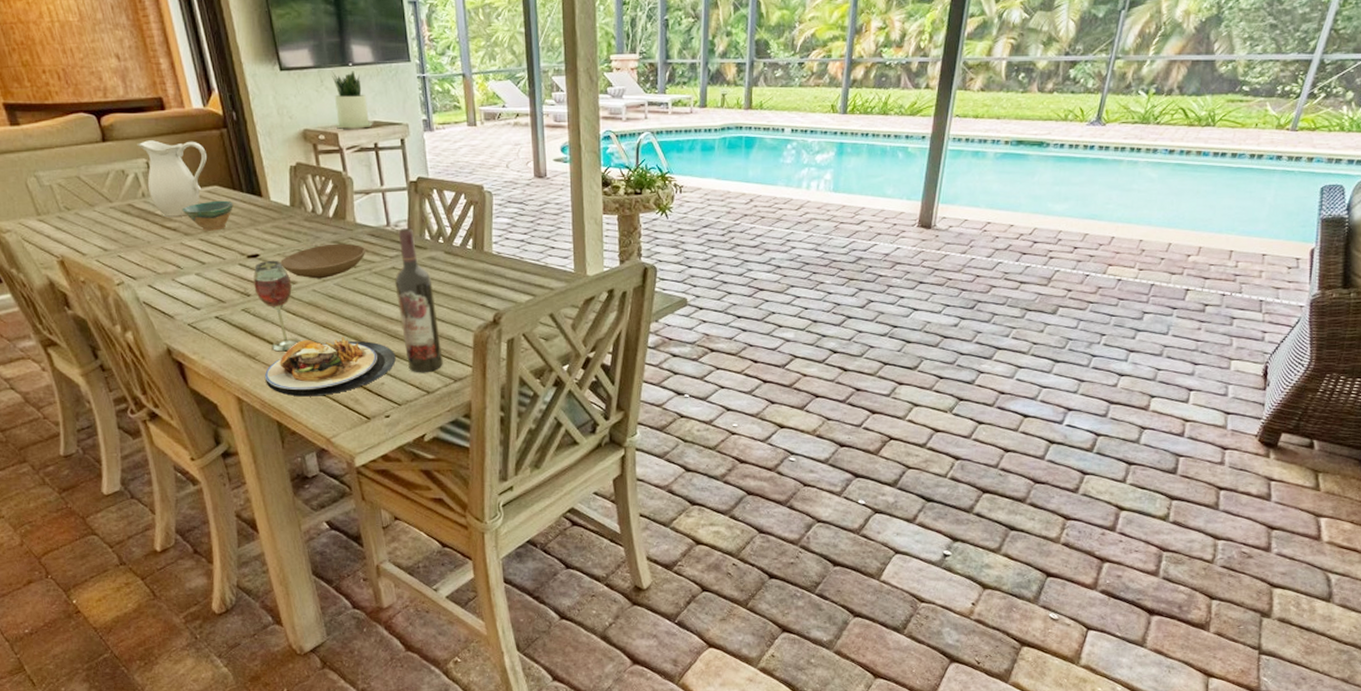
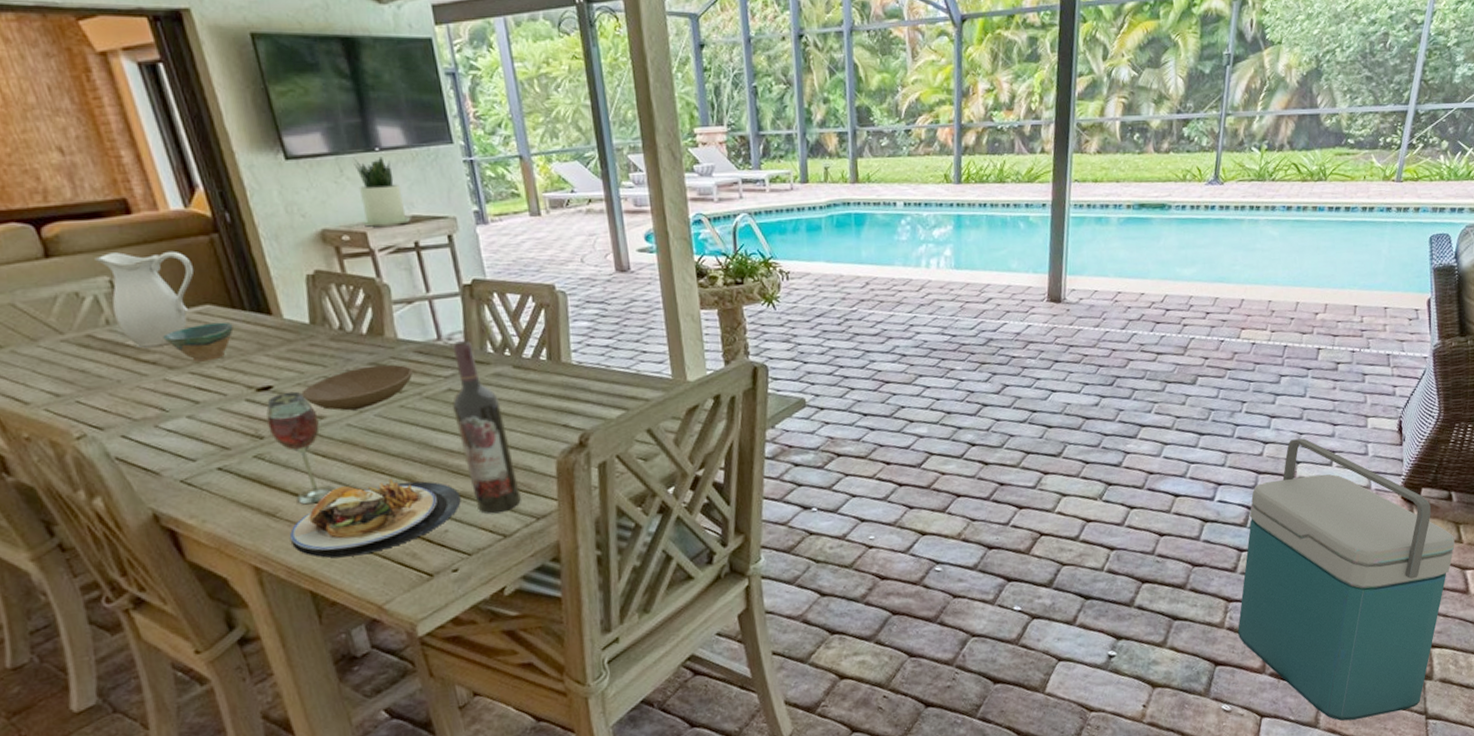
cooler: none [1072,374,1311,645] -> present [1237,438,1455,721]

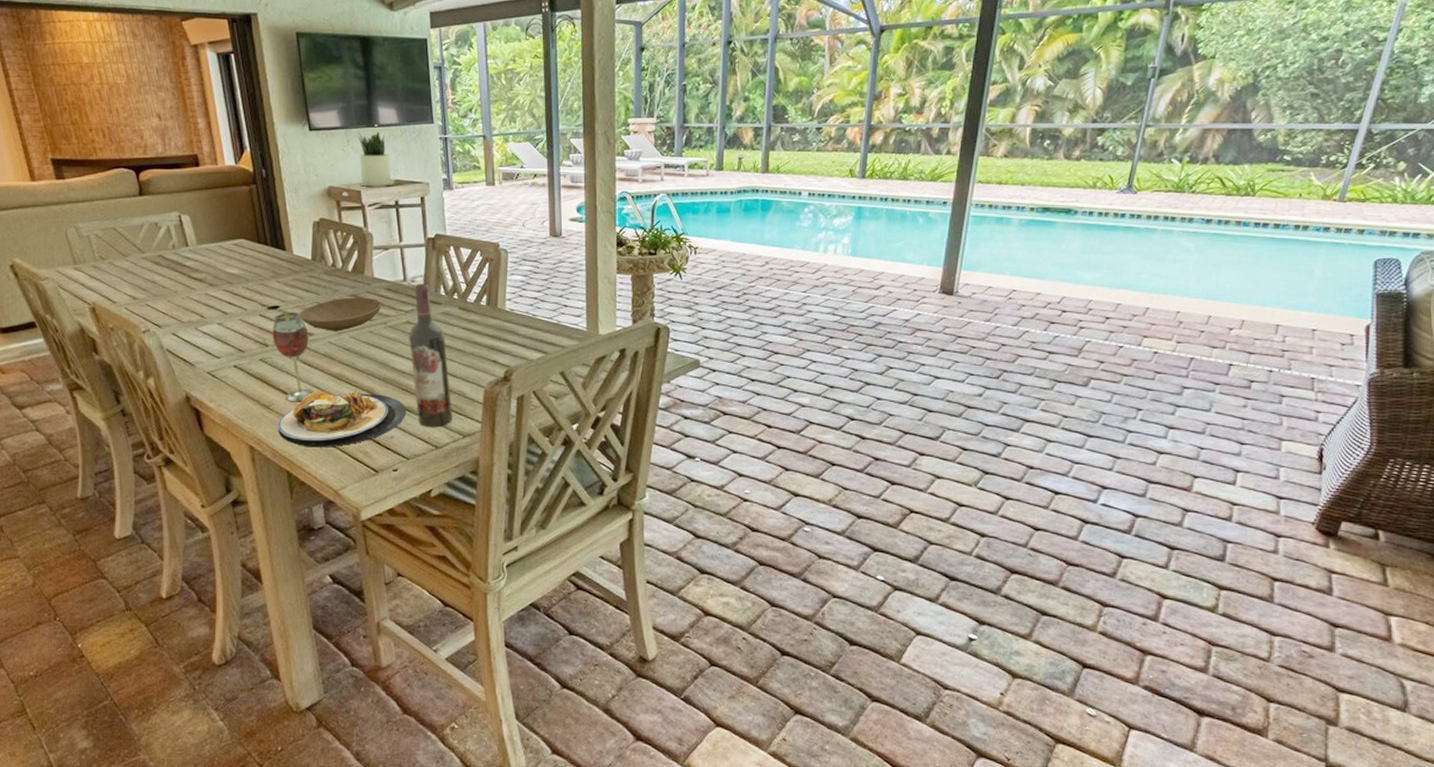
pitcher: present [94,250,194,348] -> none [171,195,236,268]
bowl: present [162,321,234,362] -> none [209,253,258,282]
cooler: present [1237,438,1455,721] -> none [1110,453,1378,753]

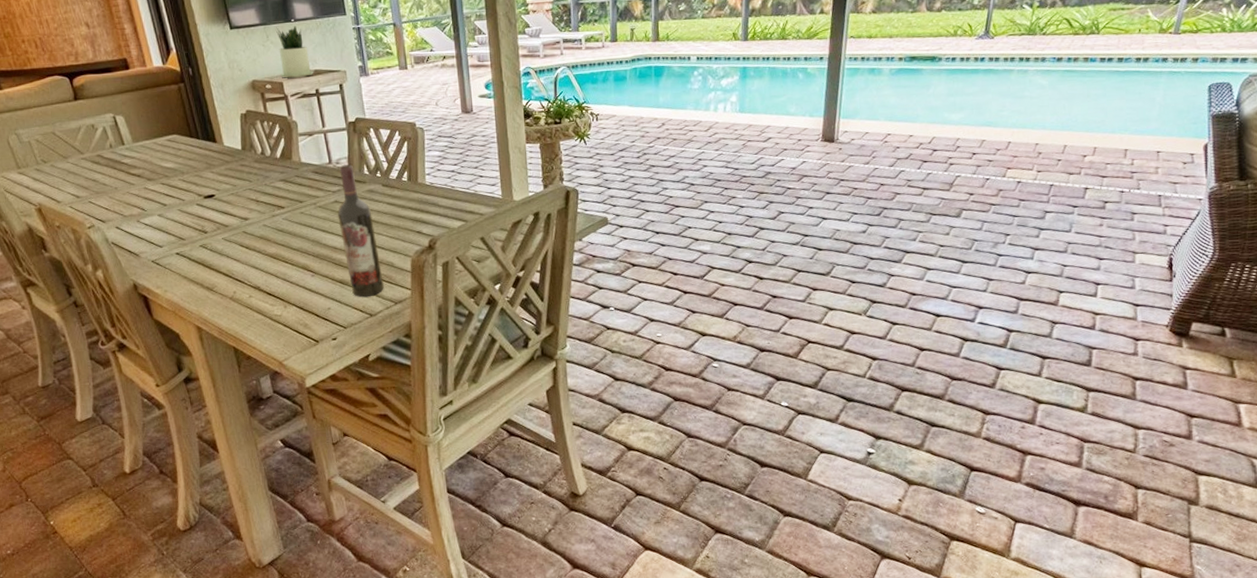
wineglass: present [272,312,314,402] -> none [209,199,254,283]
plate: present [277,389,406,448] -> none [221,267,341,324]
bowl: present [299,297,382,331] -> none [234,181,311,215]

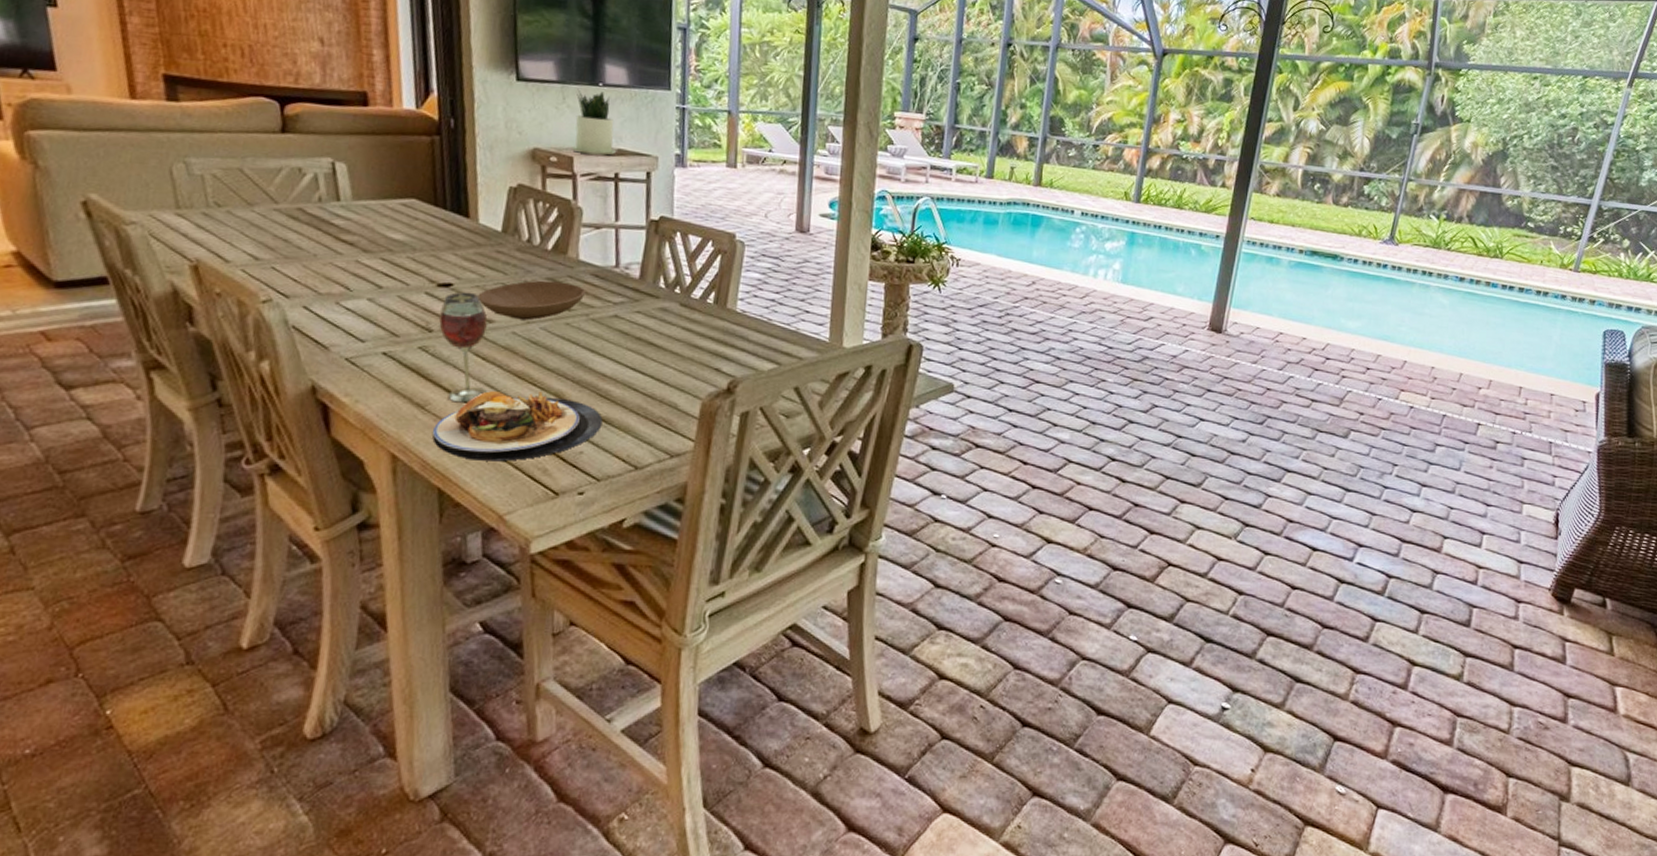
wineglass: none [209,199,254,283] -> present [438,292,488,403]
plate: none [221,267,341,324] -> present [432,391,603,462]
bowl: none [234,181,311,215] -> present [477,280,586,321]
wine bottle: present [338,165,384,297] -> none [614,272,661,443]

